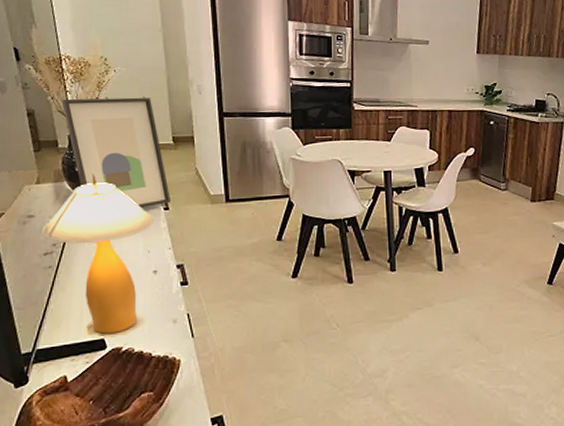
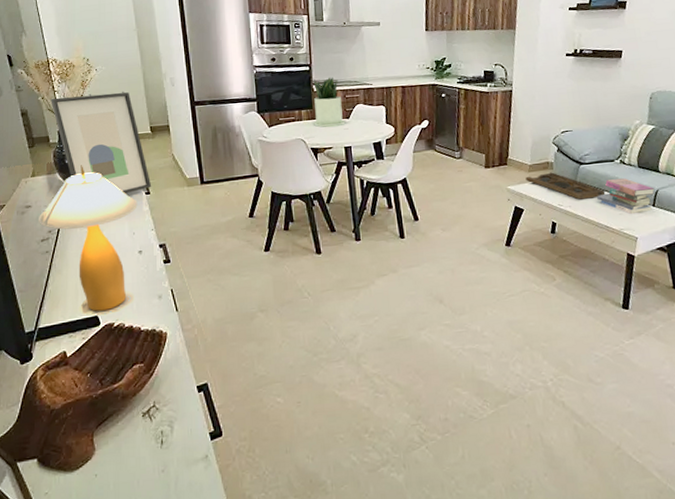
planter: none [352,95,386,150] -> present [313,76,346,128]

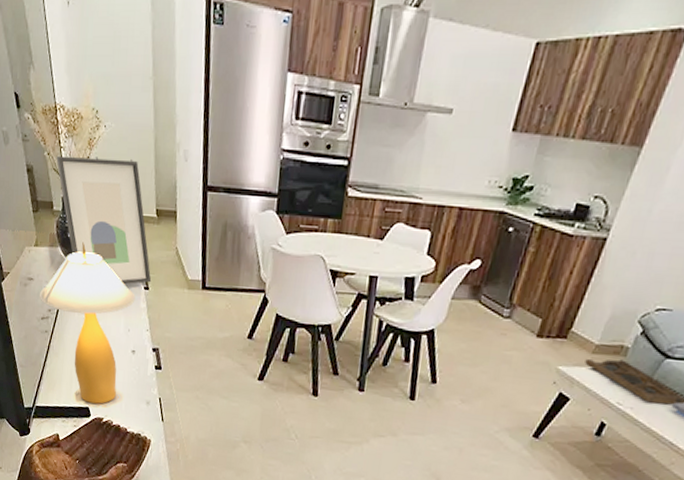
planter: present [313,76,346,128] -> none [339,178,379,248]

